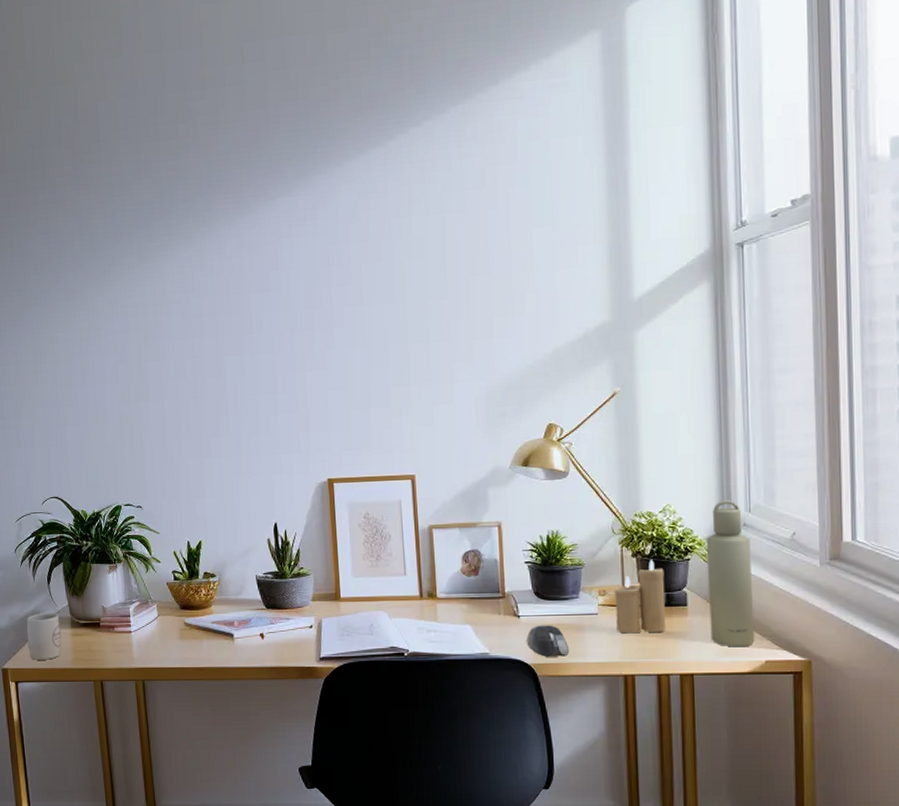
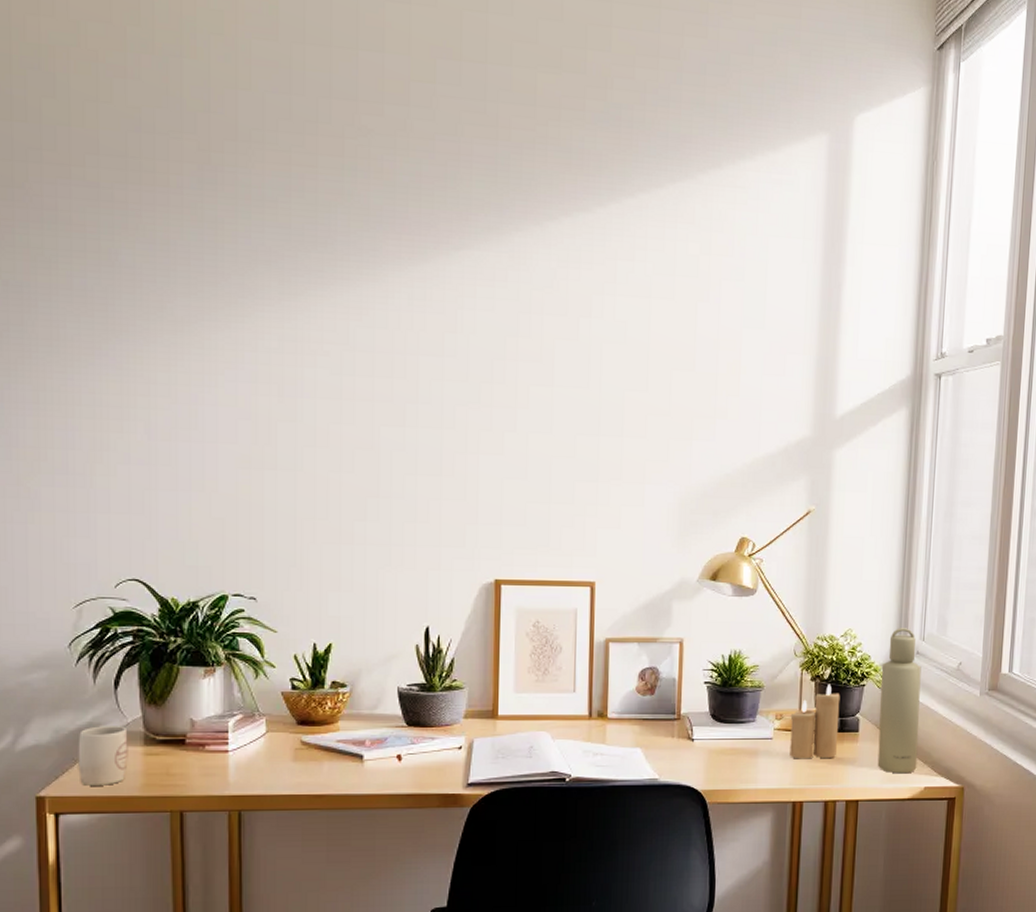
mouse: present [526,625,570,657] -> none [698,749,742,783]

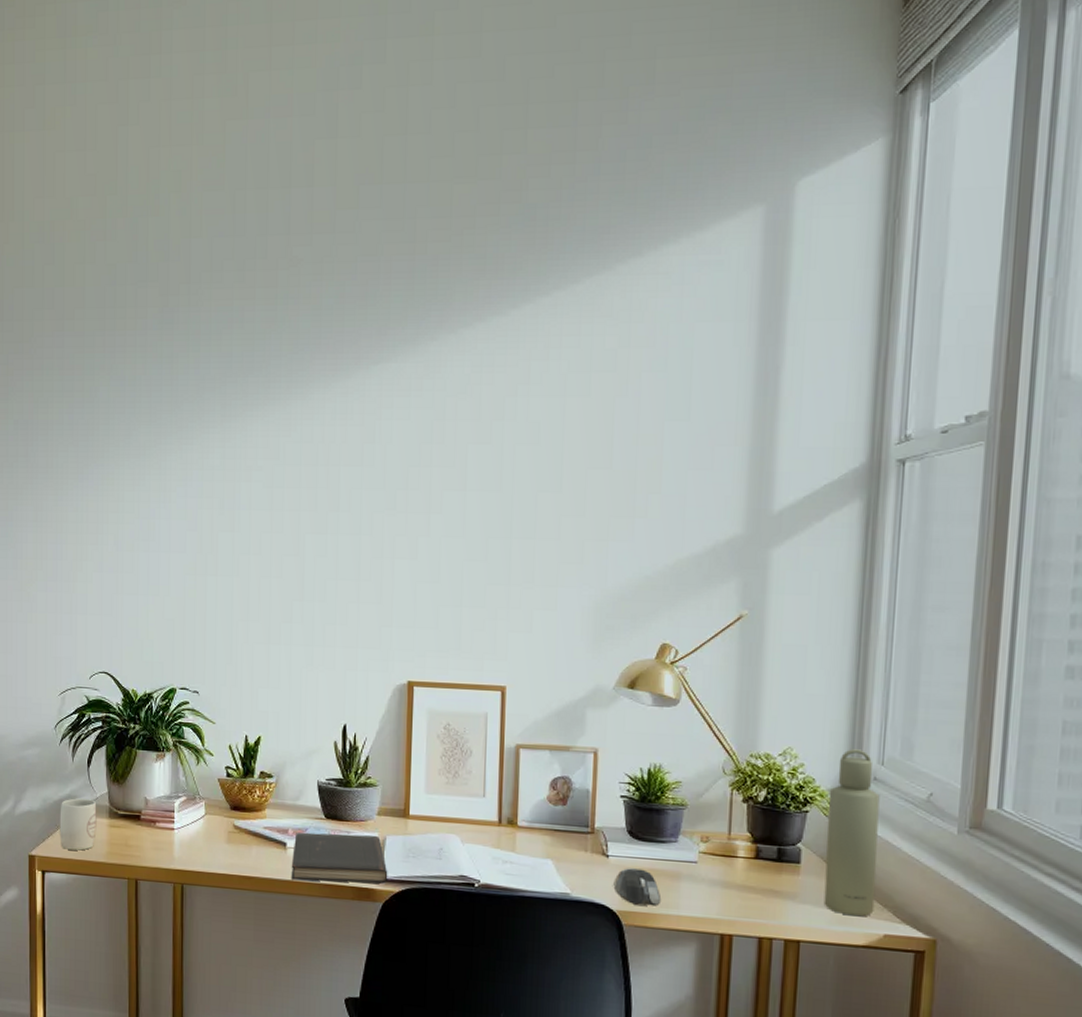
hardcover book: none [369,739,476,793] -> present [291,832,388,884]
mouse: none [698,749,742,783] -> present [613,868,662,906]
candle: present [790,683,840,759] -> none [717,807,778,890]

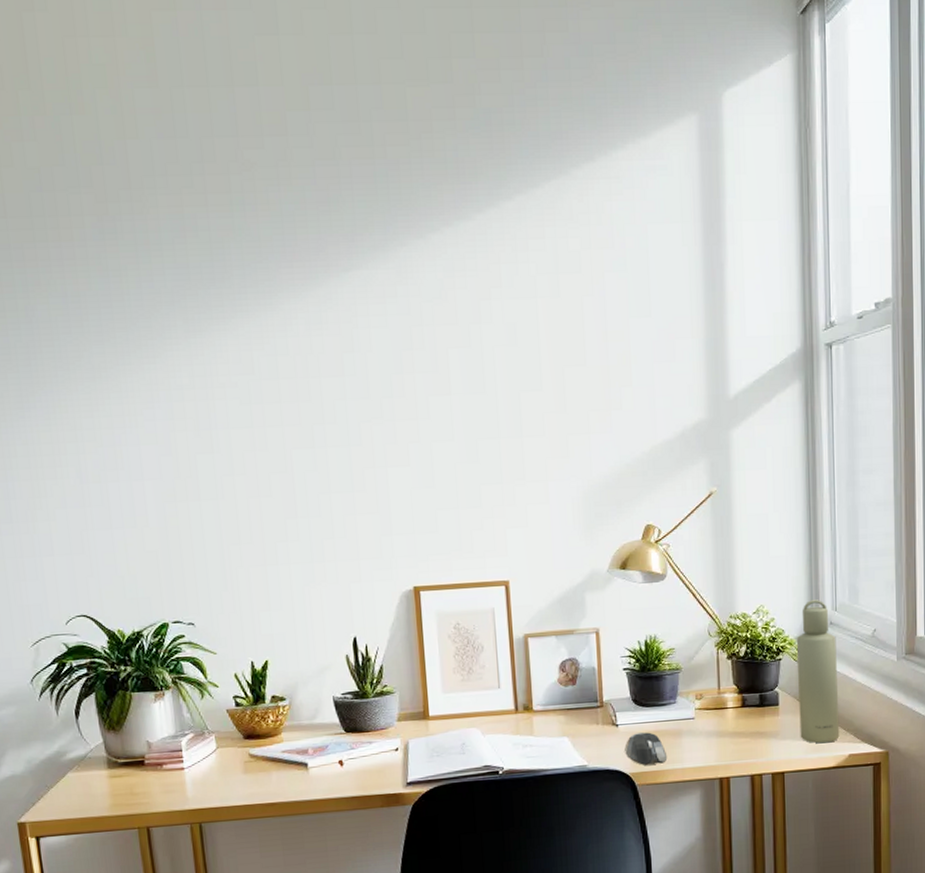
mug: present [59,798,97,851] -> none [49,752,96,810]
hardcover book: present [291,832,388,884] -> none [315,741,415,799]

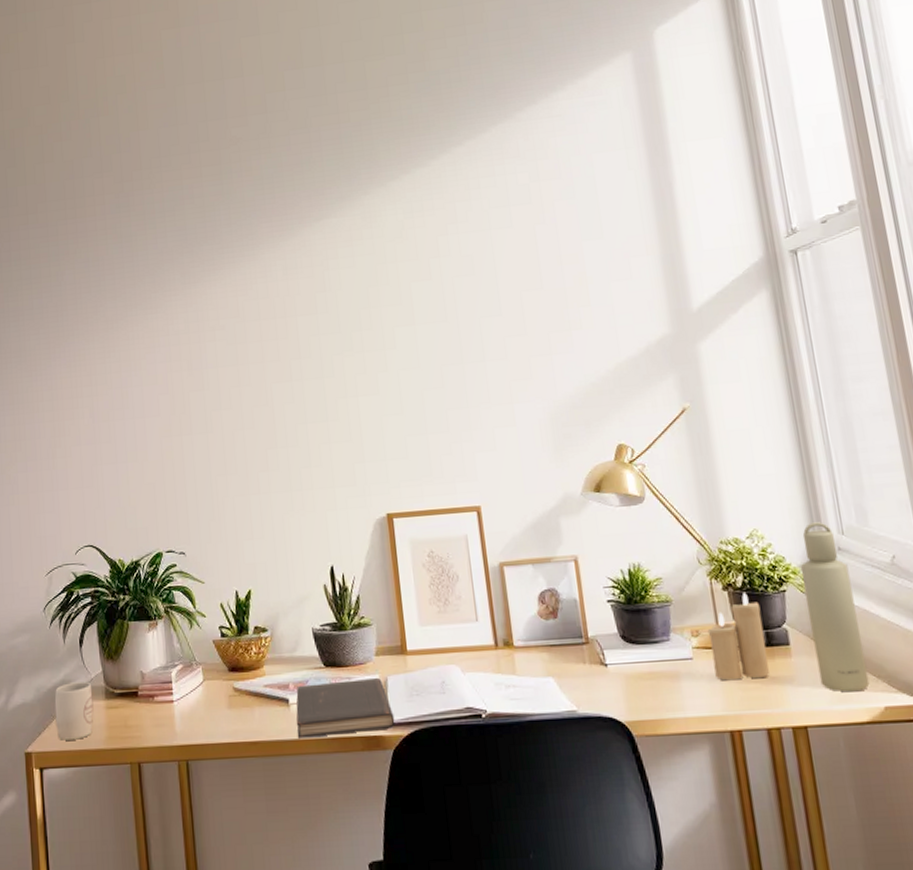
mug: none [49,752,96,810] -> present [54,681,94,741]
hardcover book: none [315,741,415,799] -> present [296,677,395,738]
mouse: present [624,732,668,765] -> none [616,674,667,713]
candle: none [710,660,759,737] -> present [707,592,769,681]

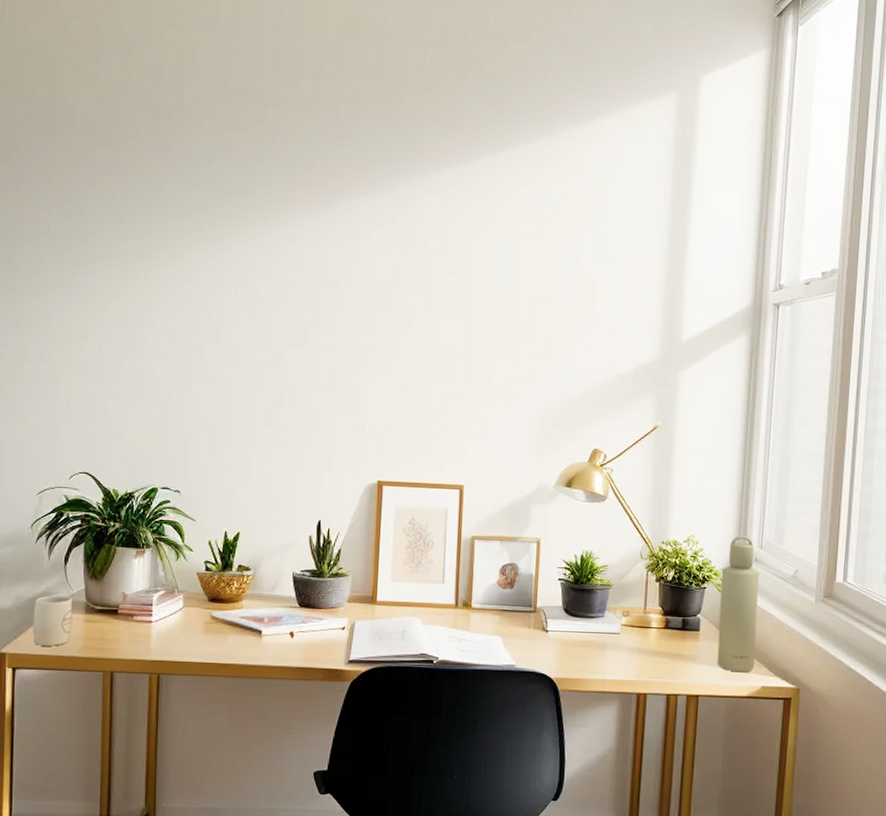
hardcover book: present [296,677,395,738] -> none [265,620,356,665]
candle: present [707,592,769,681] -> none [635,585,683,654]

